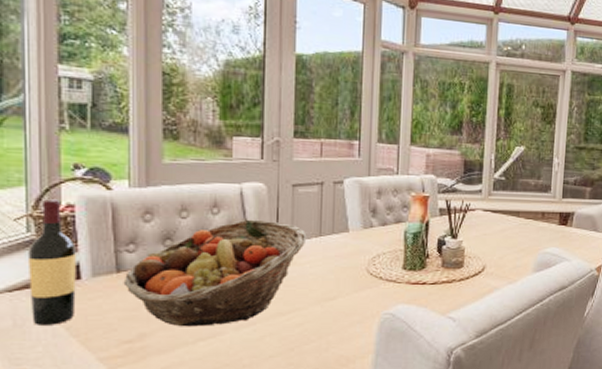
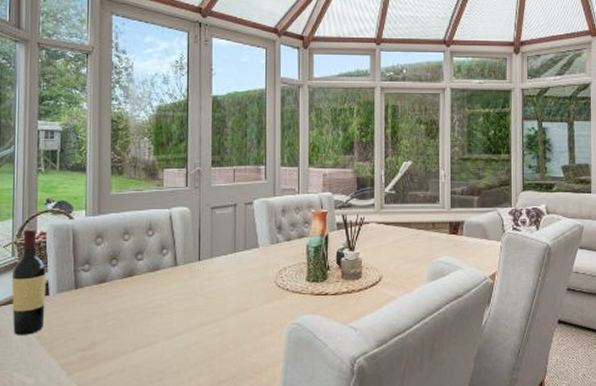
fruit basket: present [123,219,307,327] -> none [80,239,224,337]

